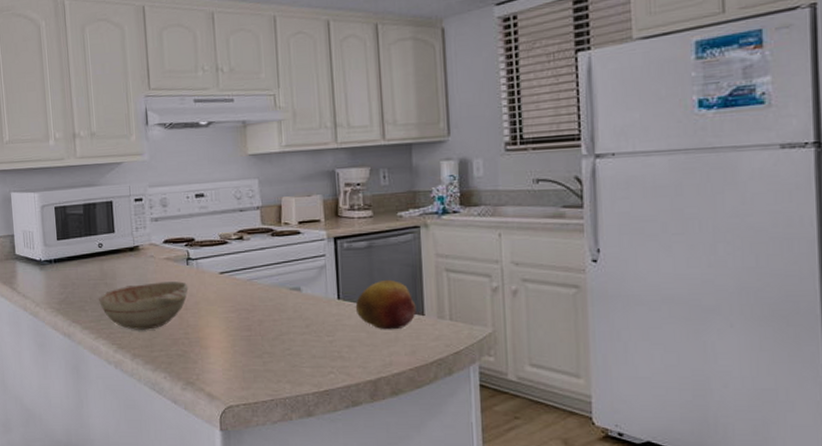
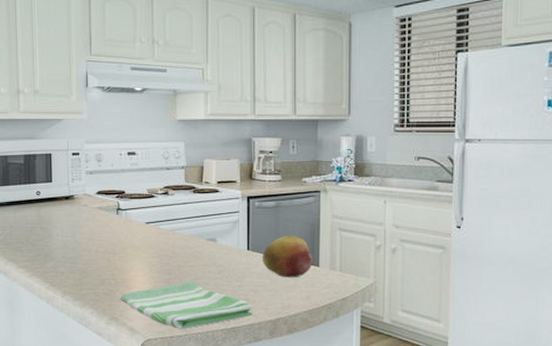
decorative bowl: present [99,281,189,330] -> none [35,228,117,270]
dish towel: none [195,338,348,393] -> present [120,281,252,329]

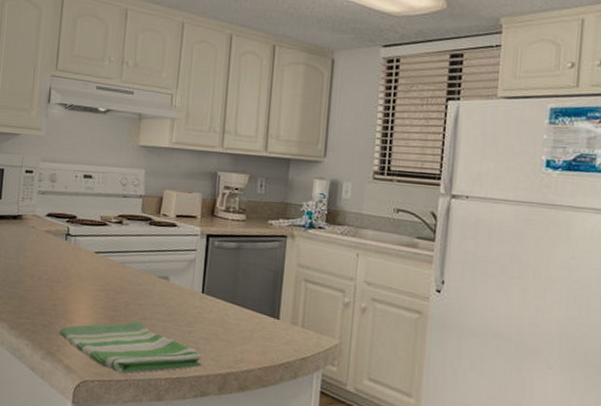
fruit: present [262,235,313,278] -> none [217,281,273,330]

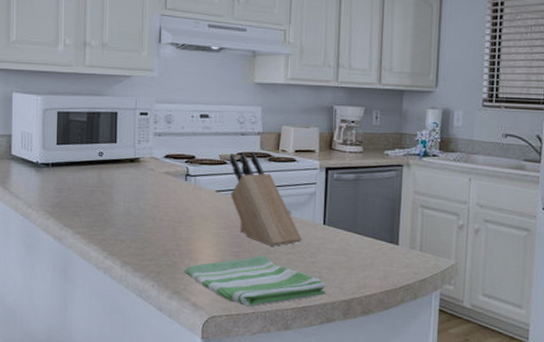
knife block: none [109,215,179,312] -> present [229,152,302,246]

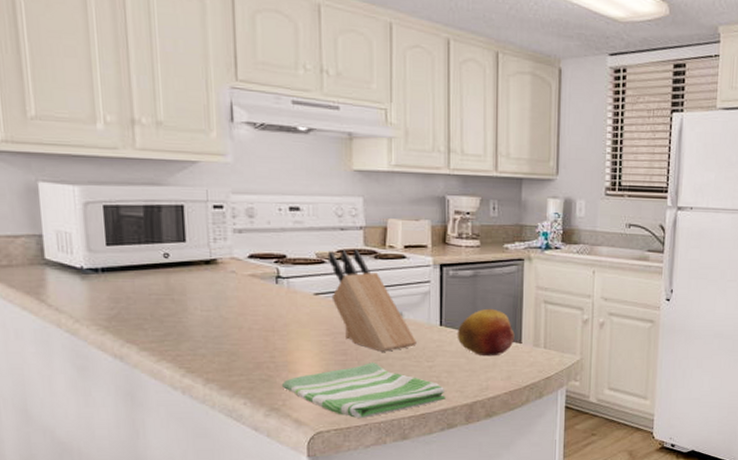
fruit: none [338,210,392,256] -> present [457,308,515,357]

